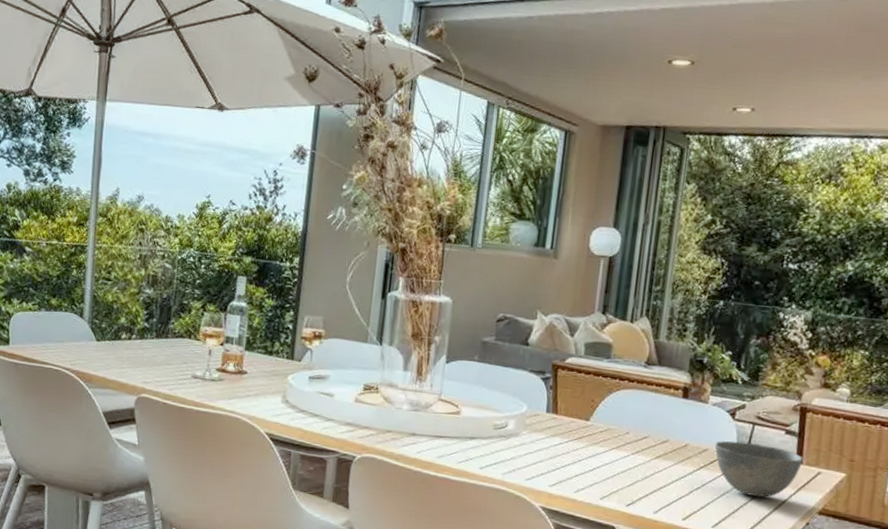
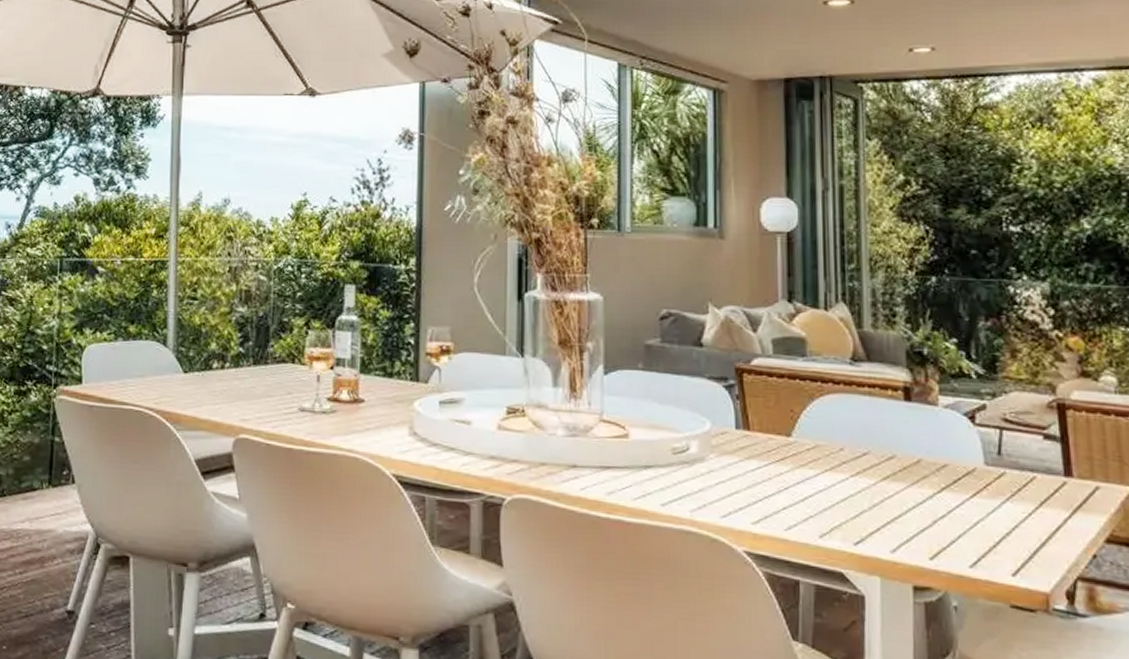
bowl: present [714,441,803,498] -> none [955,452,1073,525]

